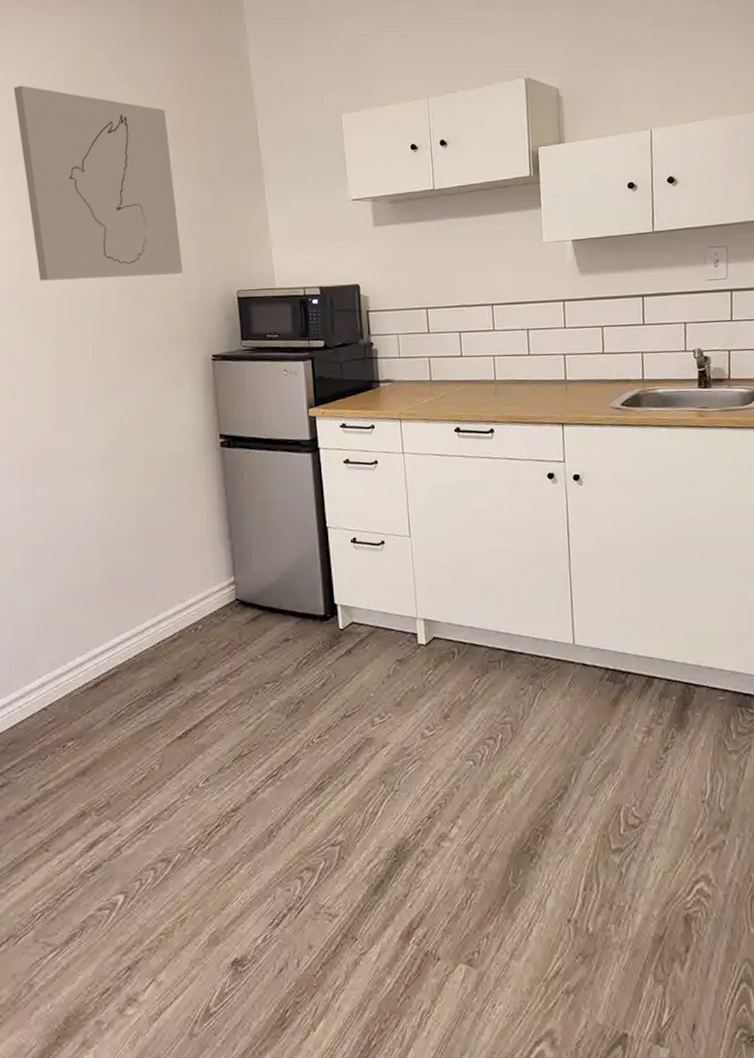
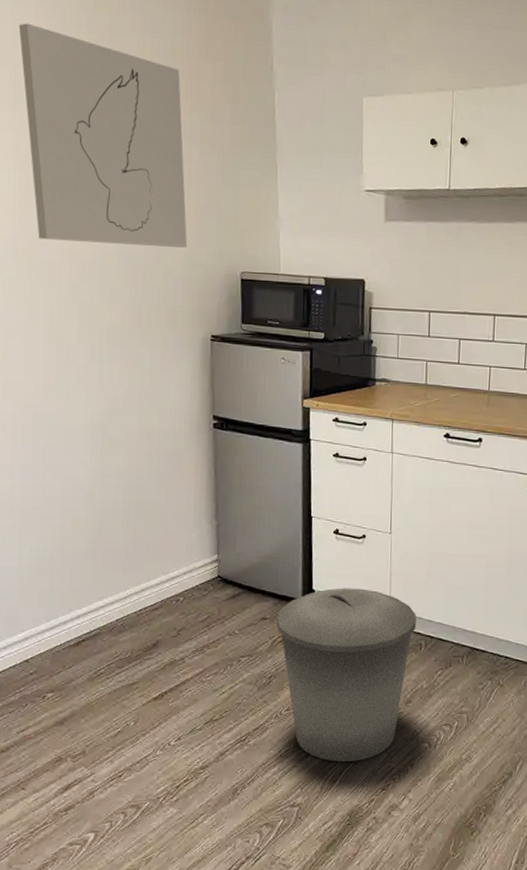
trash can: none [299,598,446,791] -> present [275,588,416,763]

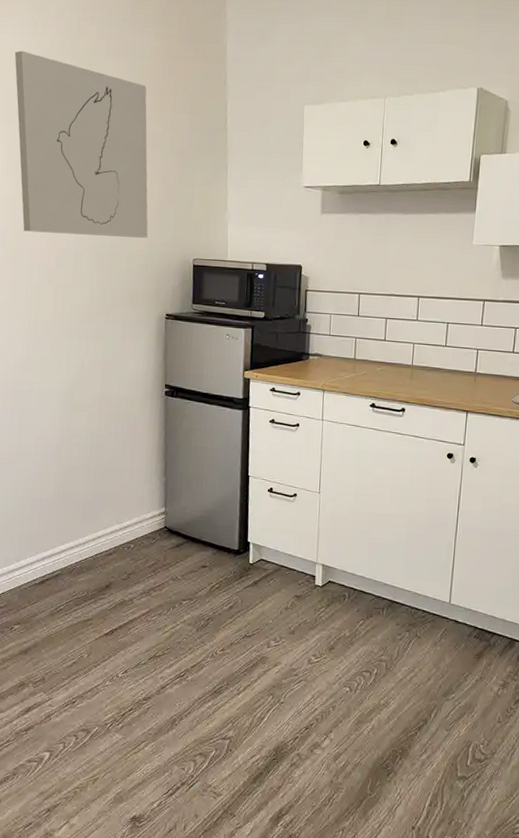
trash can: present [275,588,416,763] -> none [214,541,341,701]

